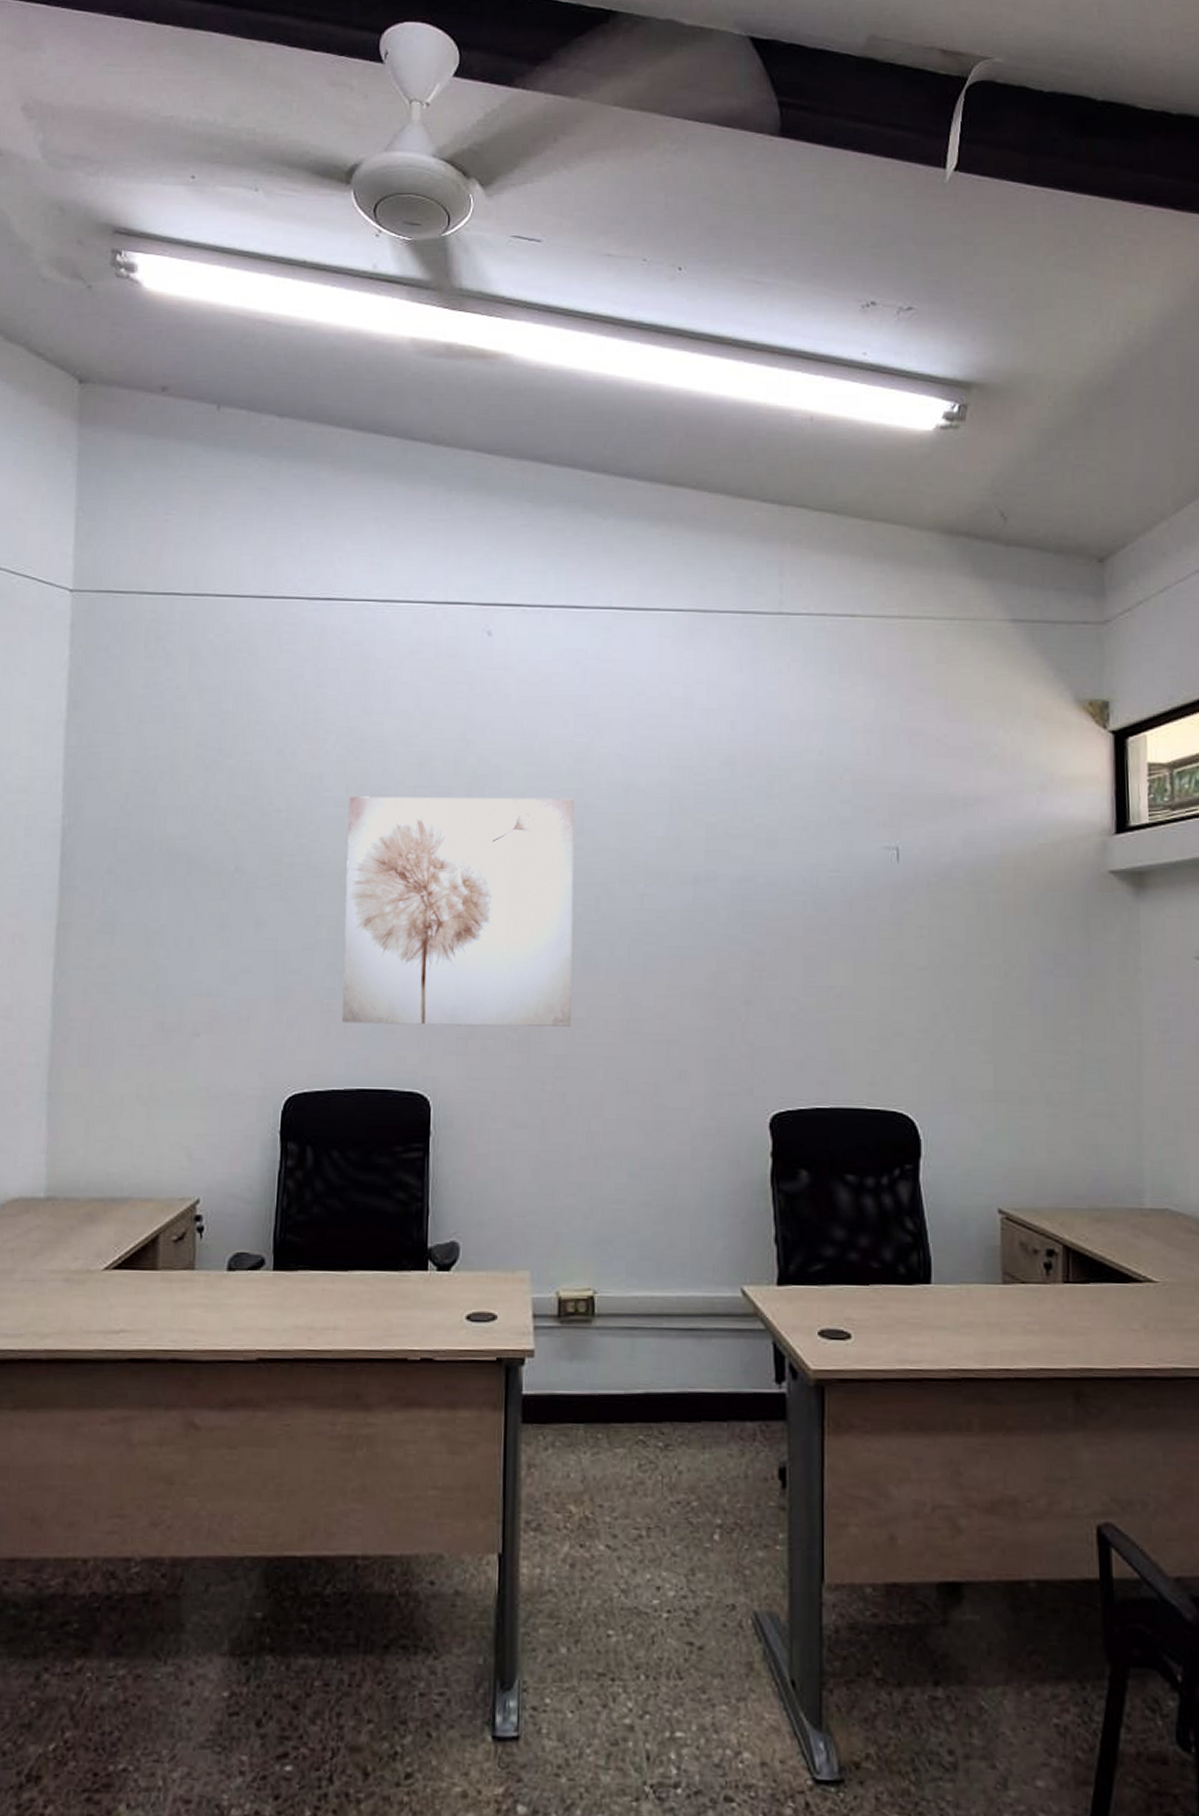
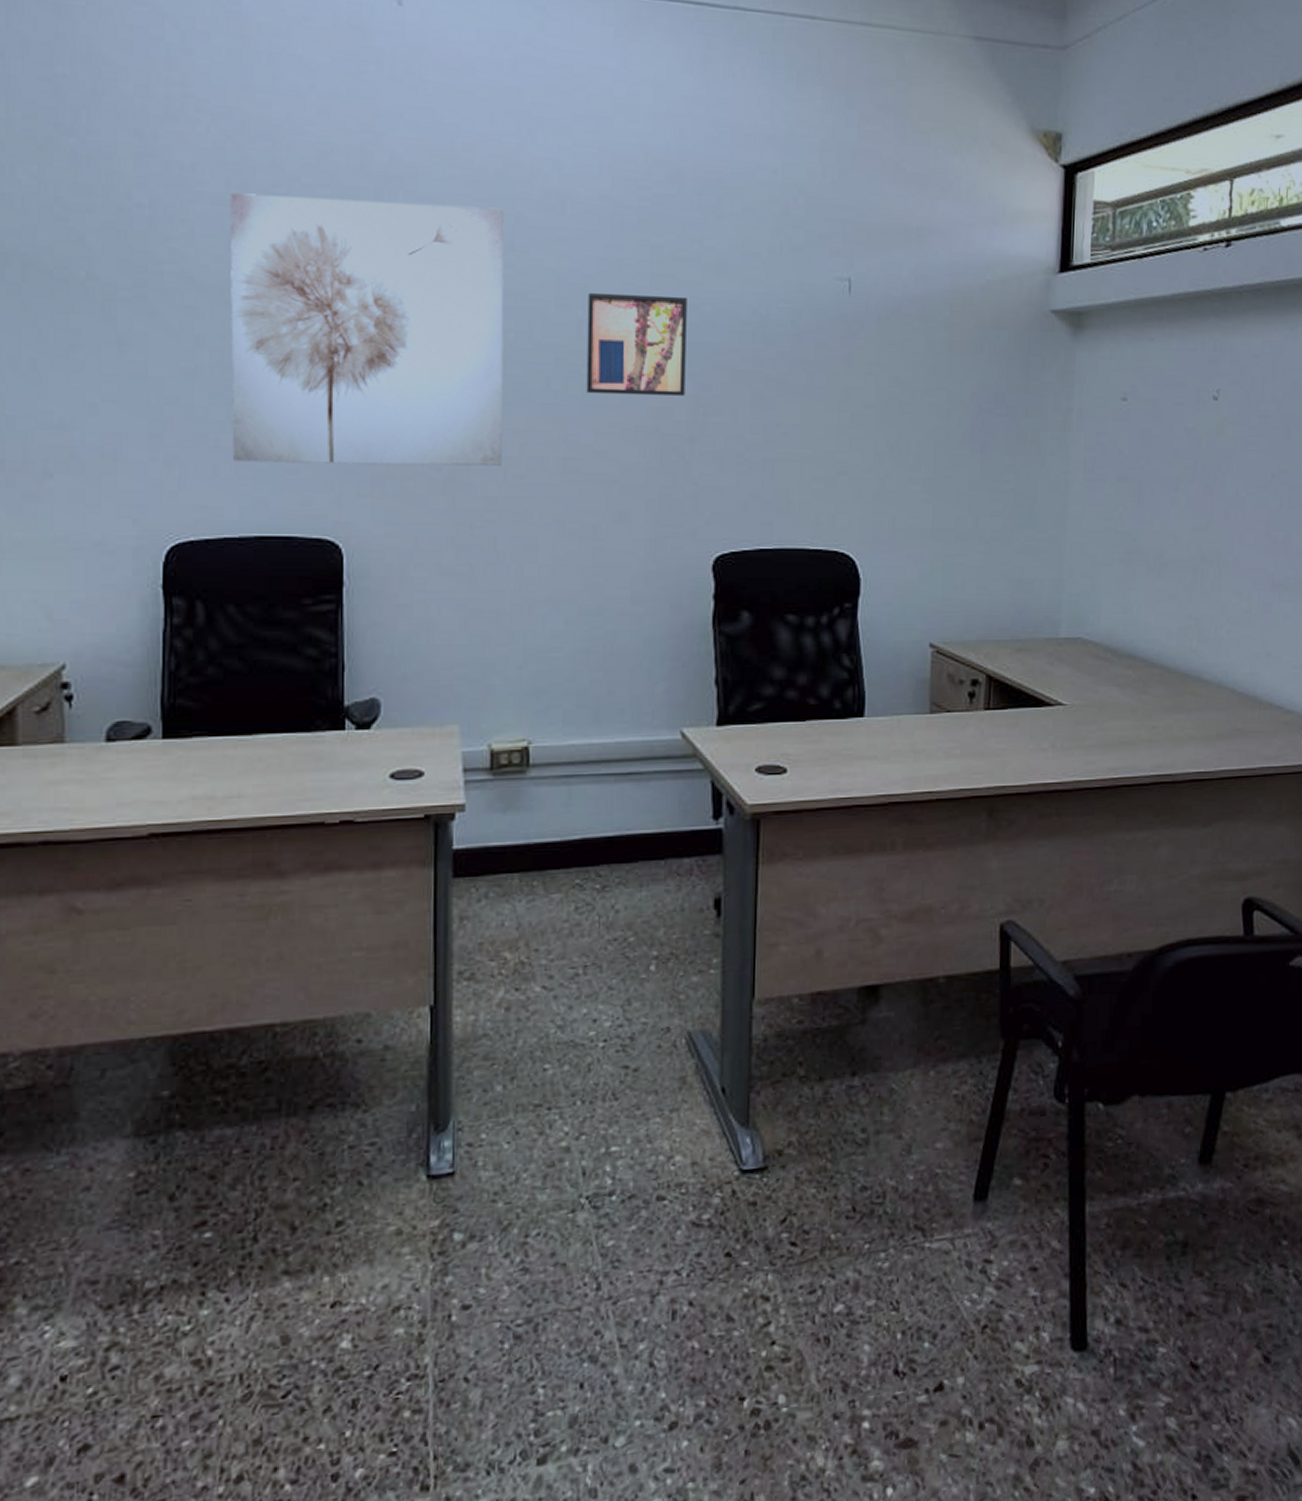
wall art: none [647,869,740,961] -> present [586,293,687,396]

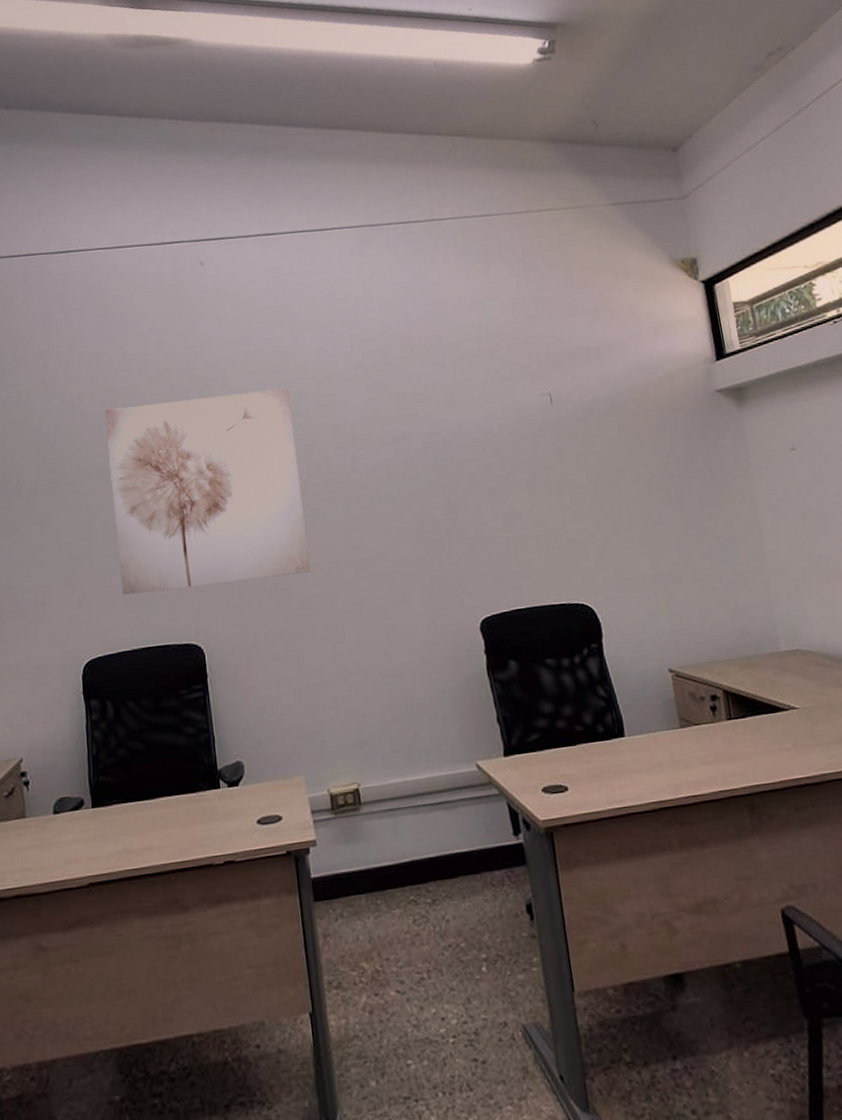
wall art: present [586,293,687,396] -> none [356,427,438,510]

